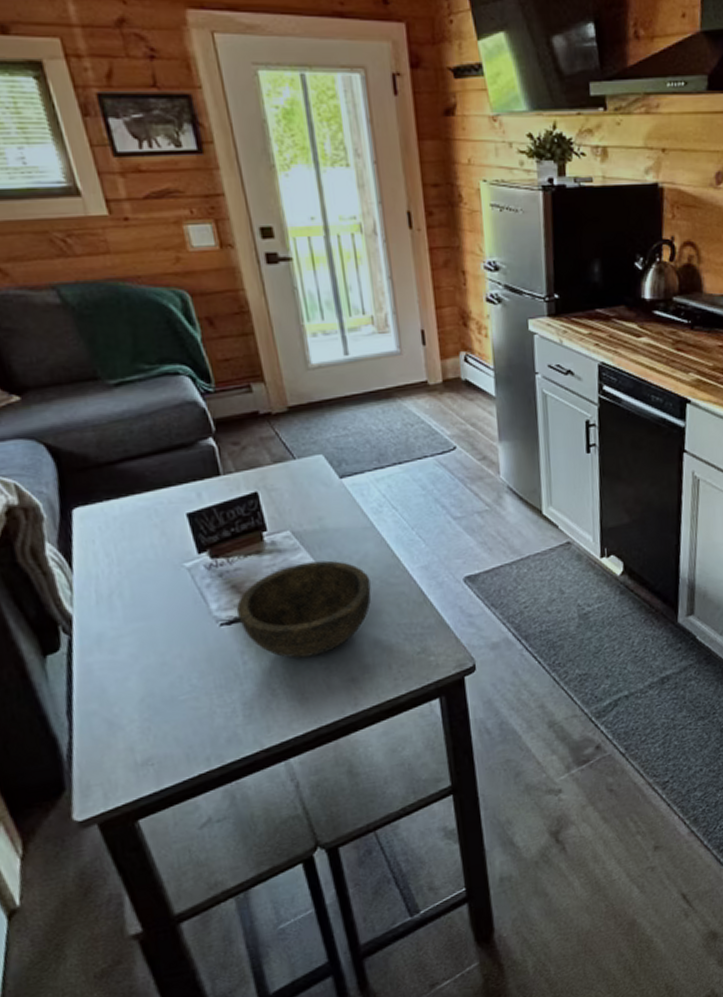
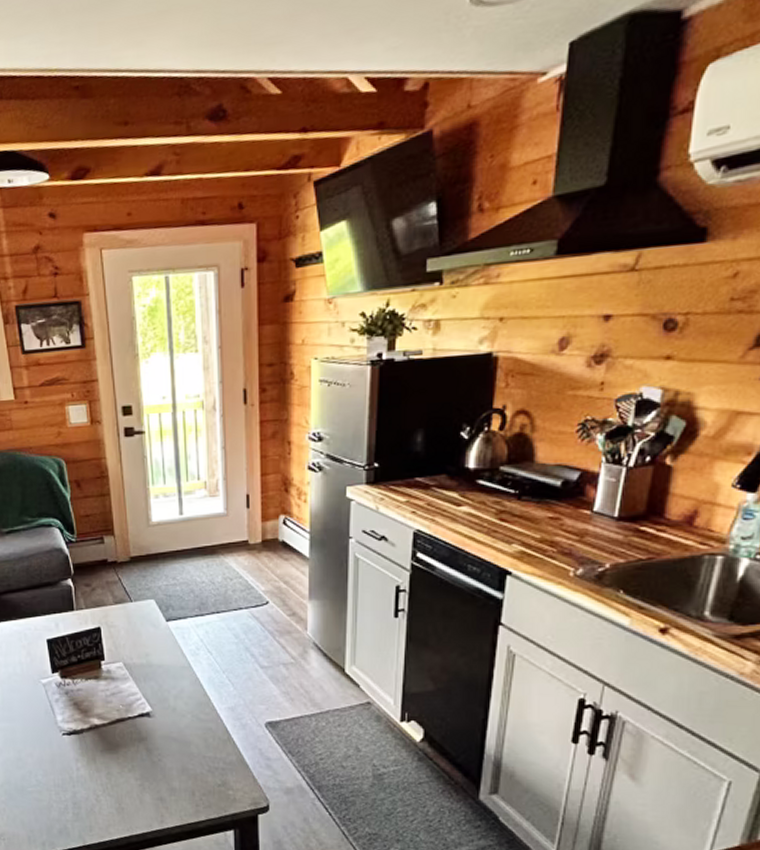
bowl: present [236,560,372,658] -> none [75,691,183,773]

